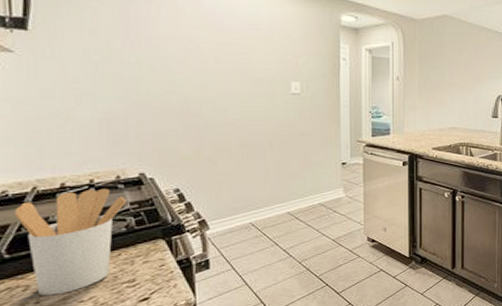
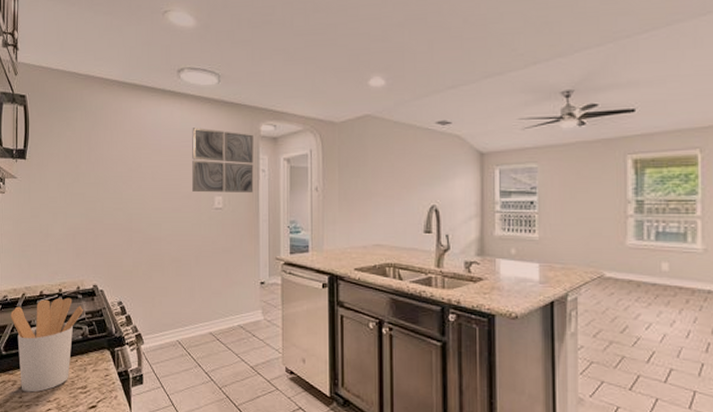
wall art: none [263,11,334,80] -> present [192,127,254,194]

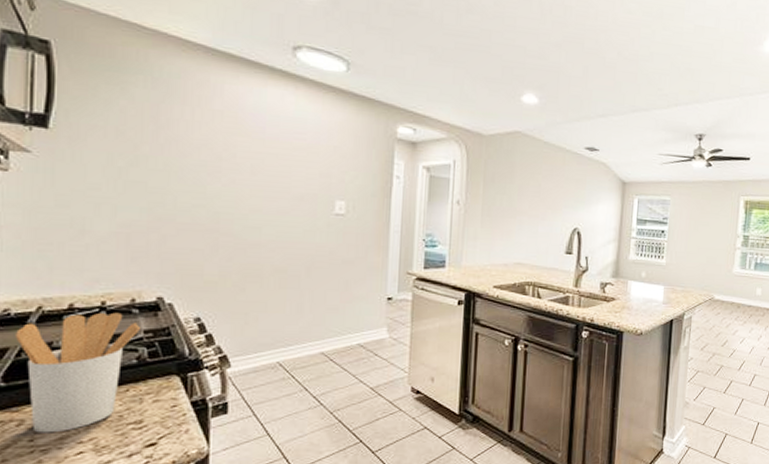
wall art: present [192,127,254,194] -> none [306,118,388,201]

